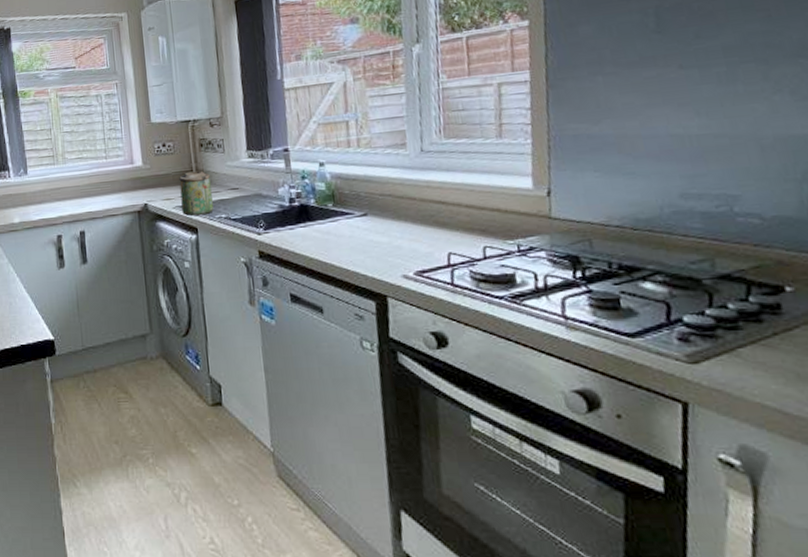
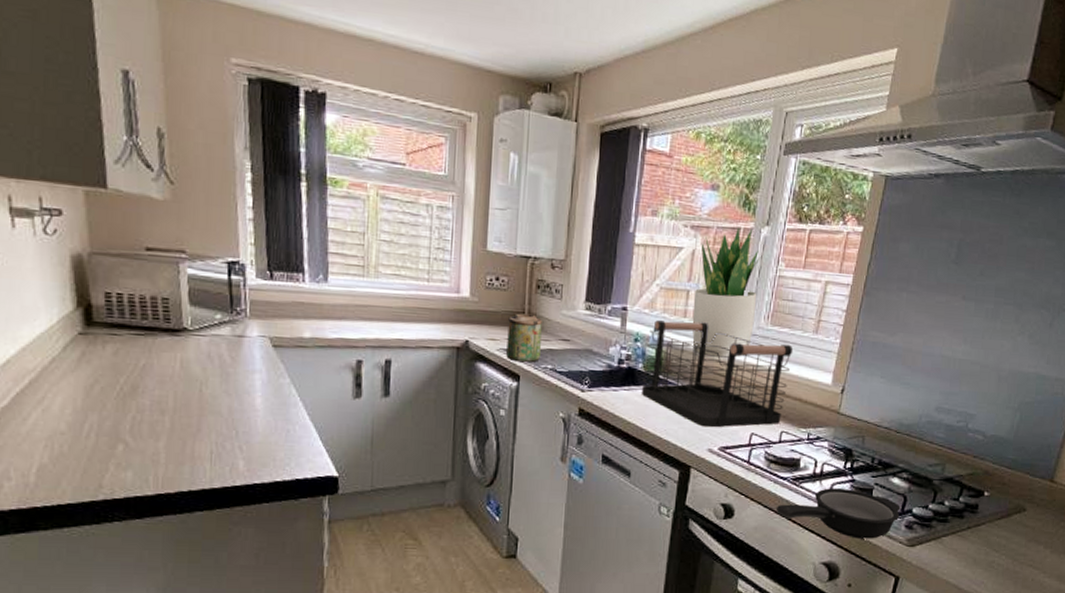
dish rack: none [314,148,481,252] -> present [642,320,793,427]
planter: none [351,50,427,181] -> present [692,227,761,358]
frying pan: none [499,301,666,359] -> present [777,488,901,539]

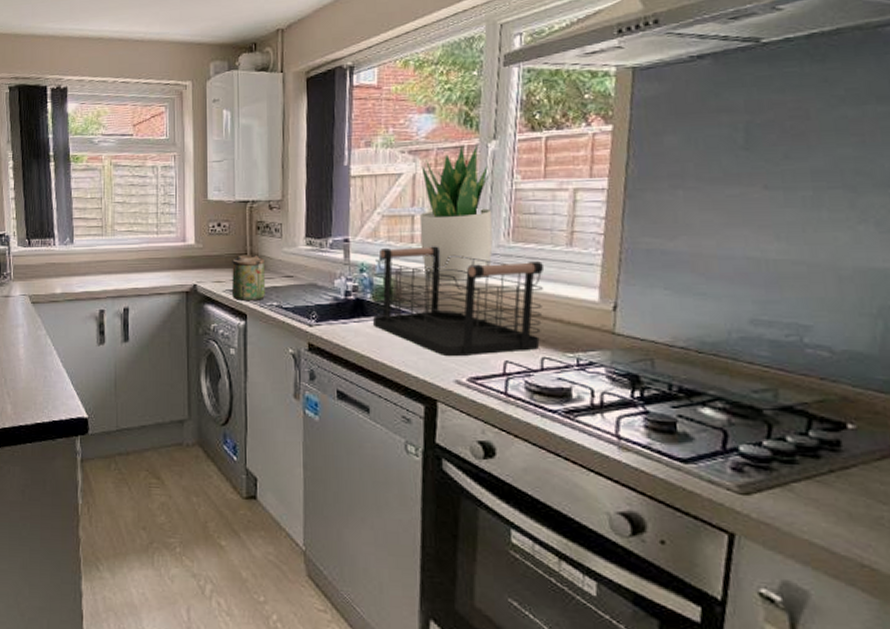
frying pan: present [777,488,901,539] -> none [549,422,721,485]

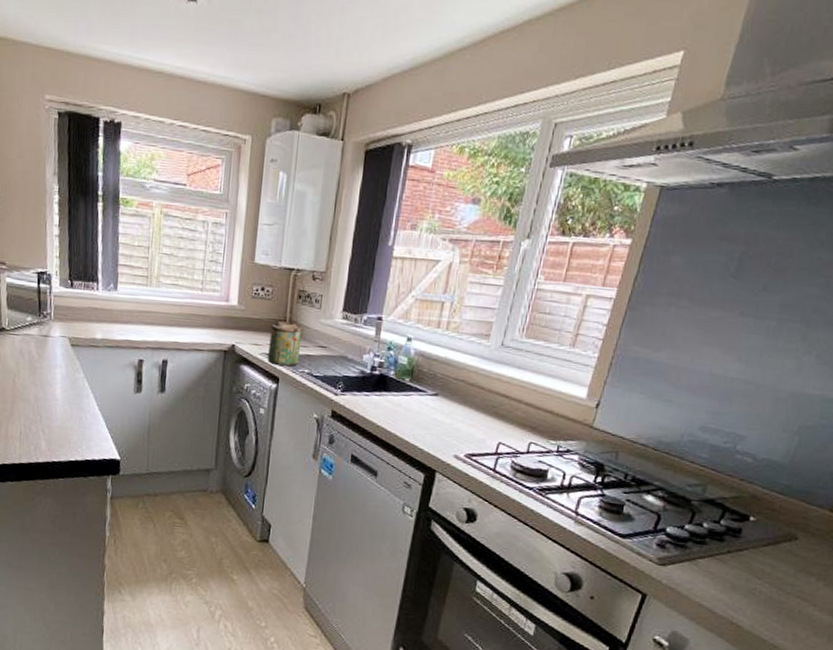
dish rack: present [372,246,545,356] -> none [392,330,548,436]
planter: present [419,145,493,281] -> none [444,240,519,368]

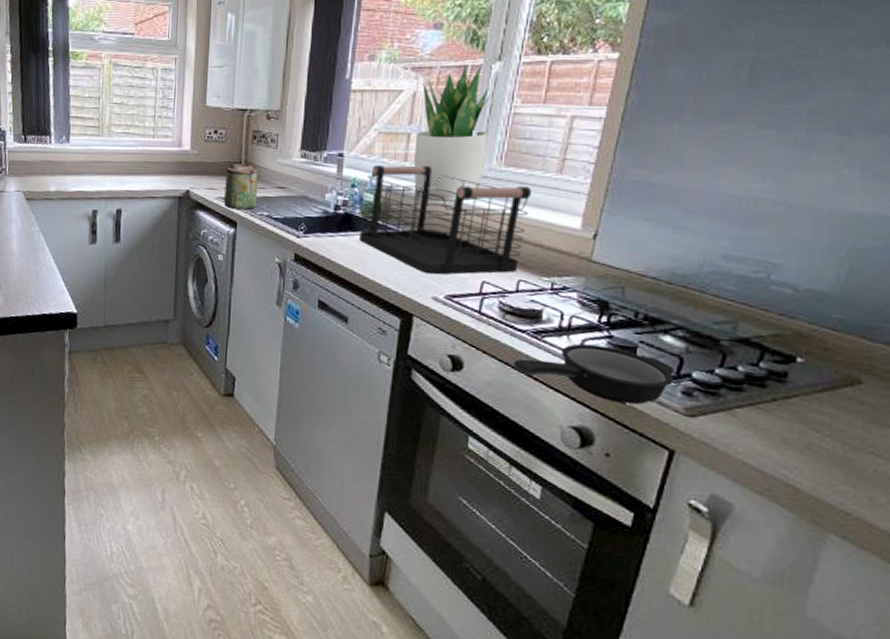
dish rack: none [392,330,548,436] -> present [360,165,532,274]
planter: none [444,240,519,368] -> present [413,64,492,202]
frying pan: none [520,500,653,555] -> present [514,343,675,405]

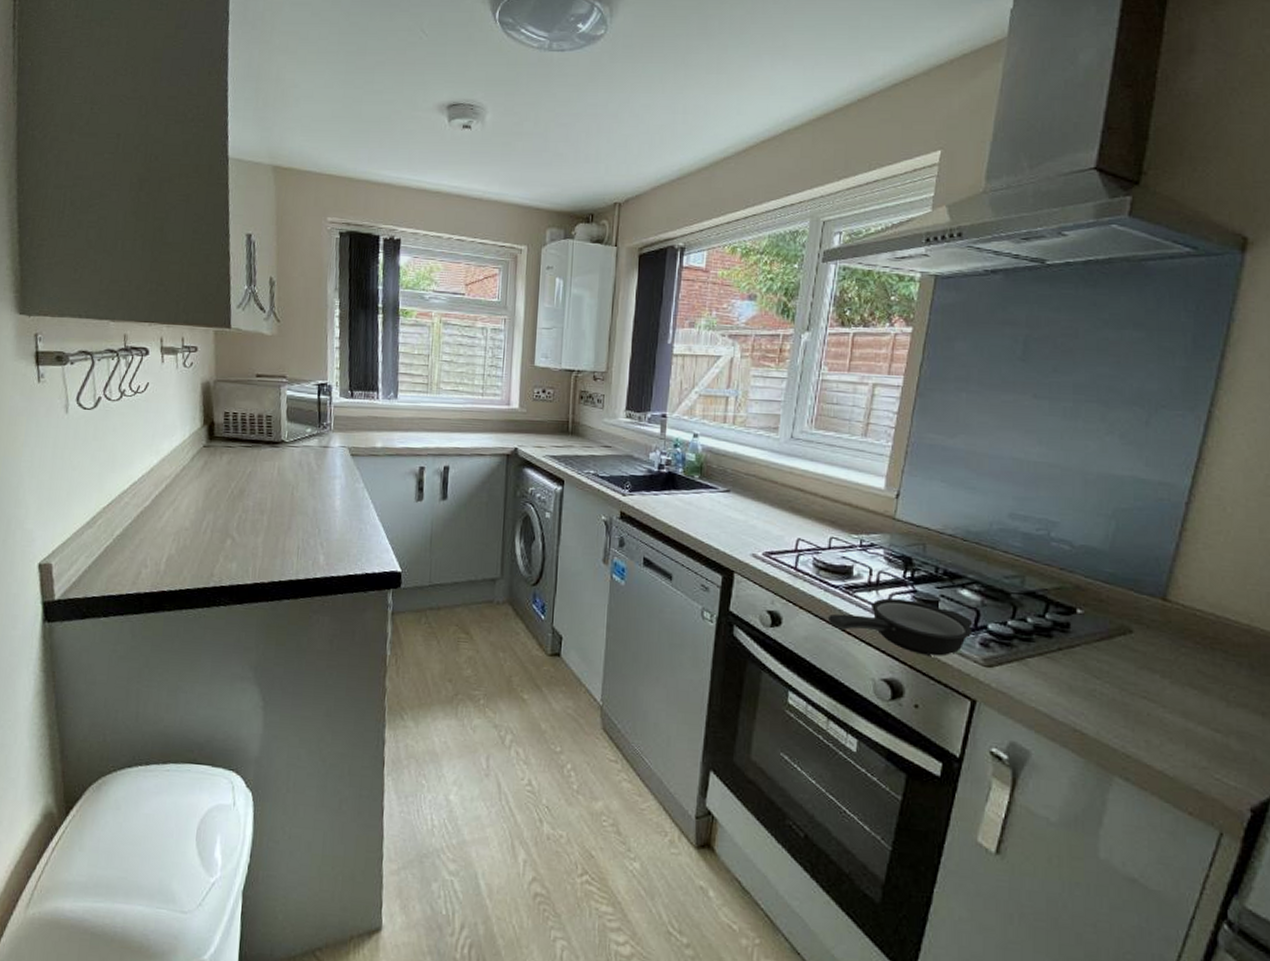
canister: present [224,163,258,209] -> none [552,422,585,468]
dish rack: present [360,165,532,274] -> none [682,426,841,532]
planter: present [413,64,492,202] -> none [732,334,802,462]

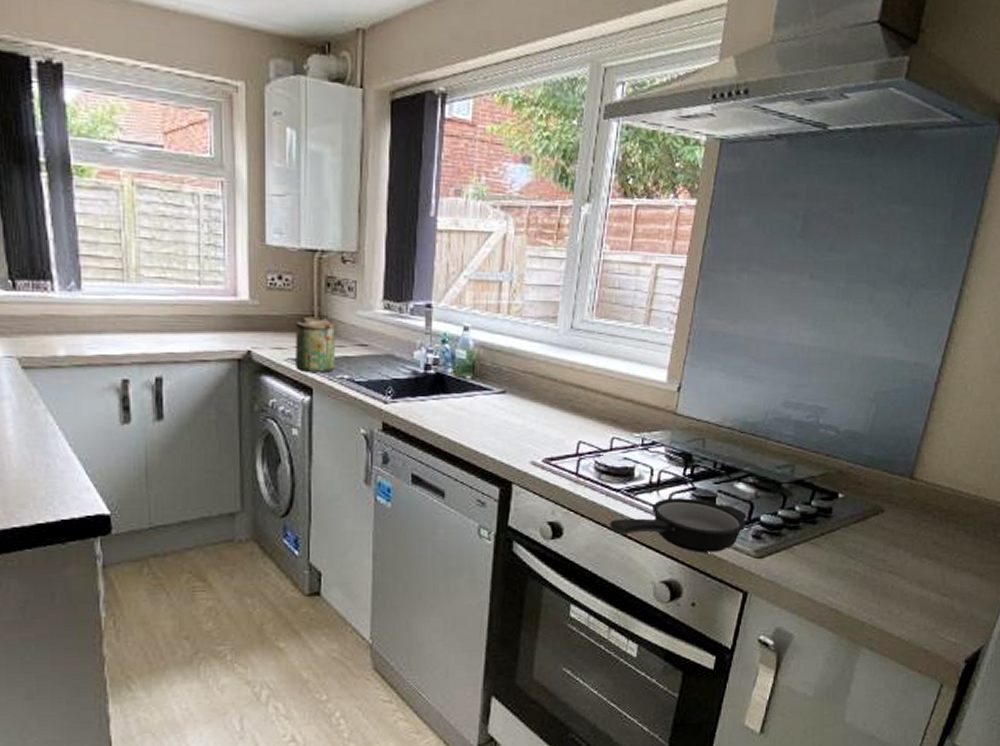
canister: none [552,422,585,468] -> present [296,316,335,372]

